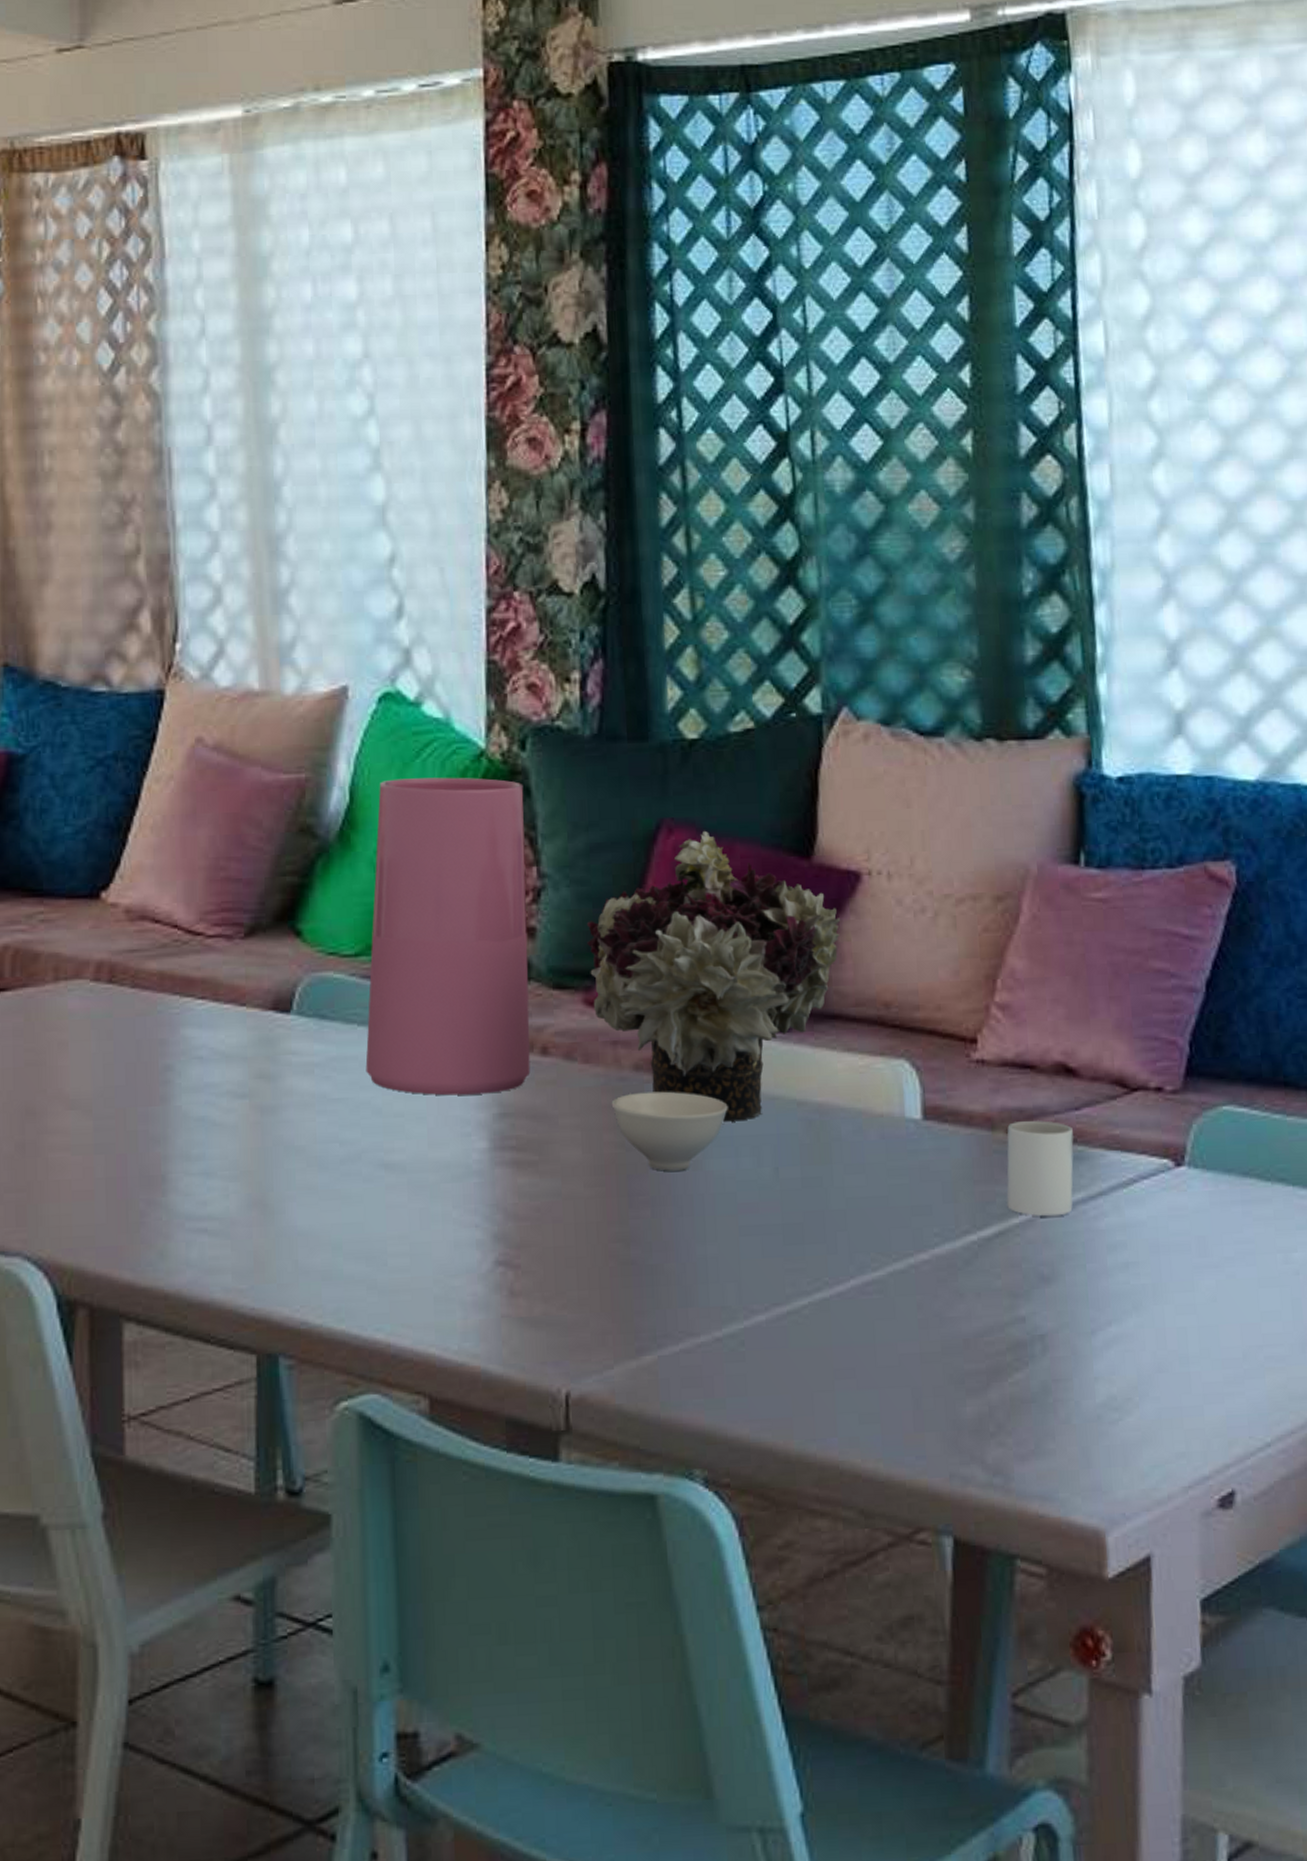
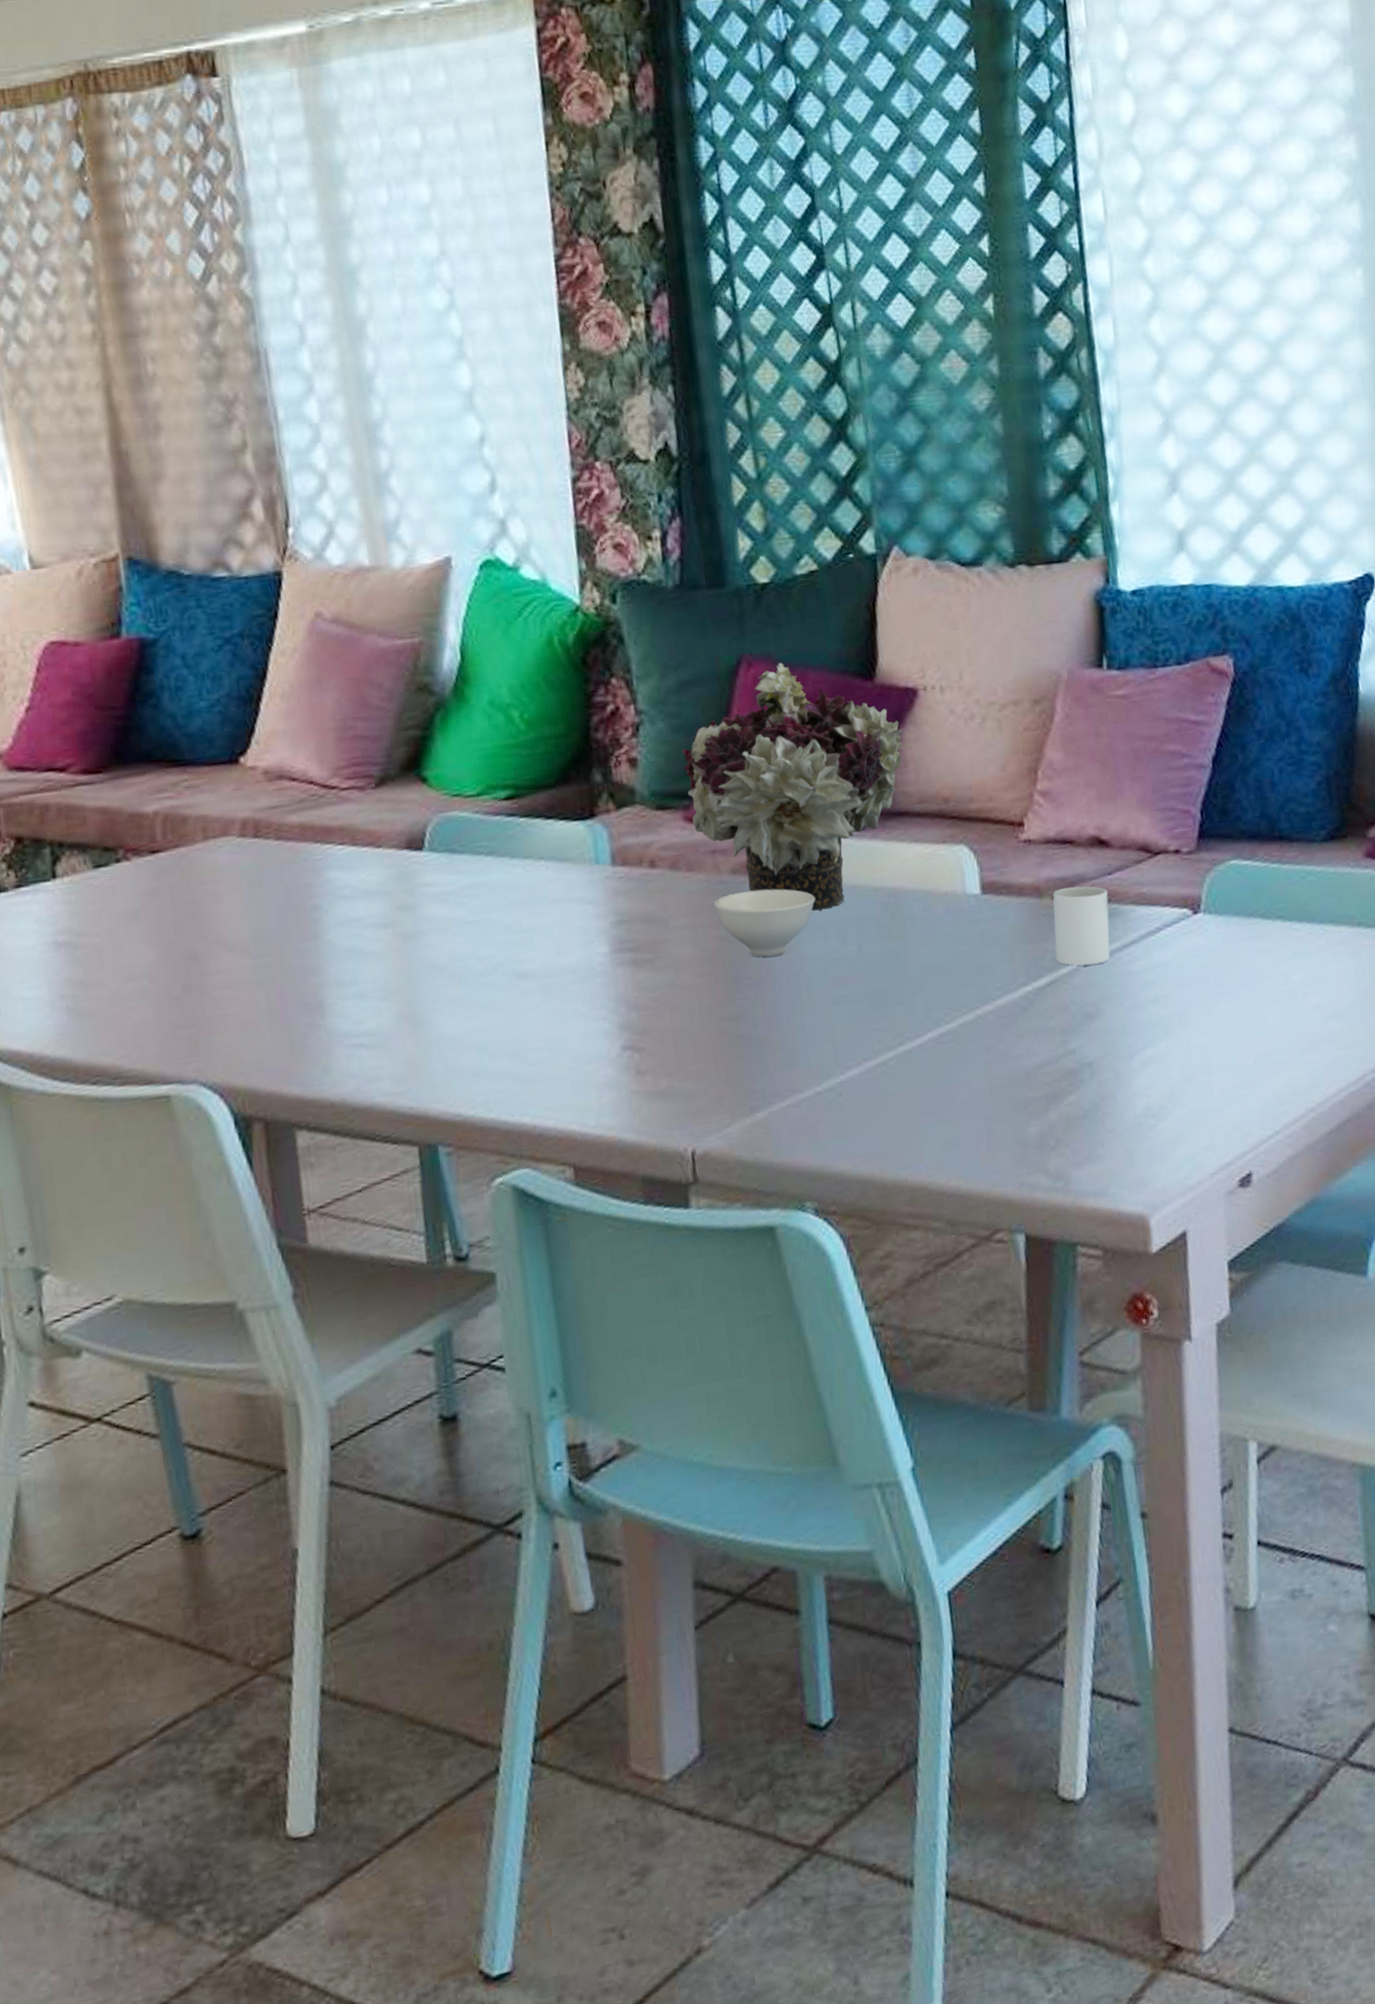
vase: present [365,777,531,1096] -> none [486,630,641,911]

